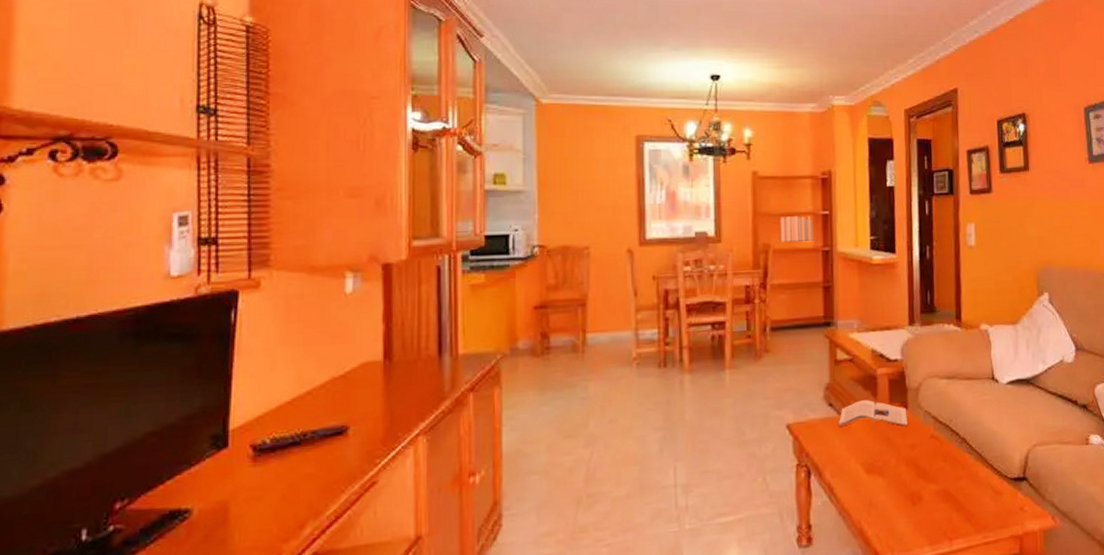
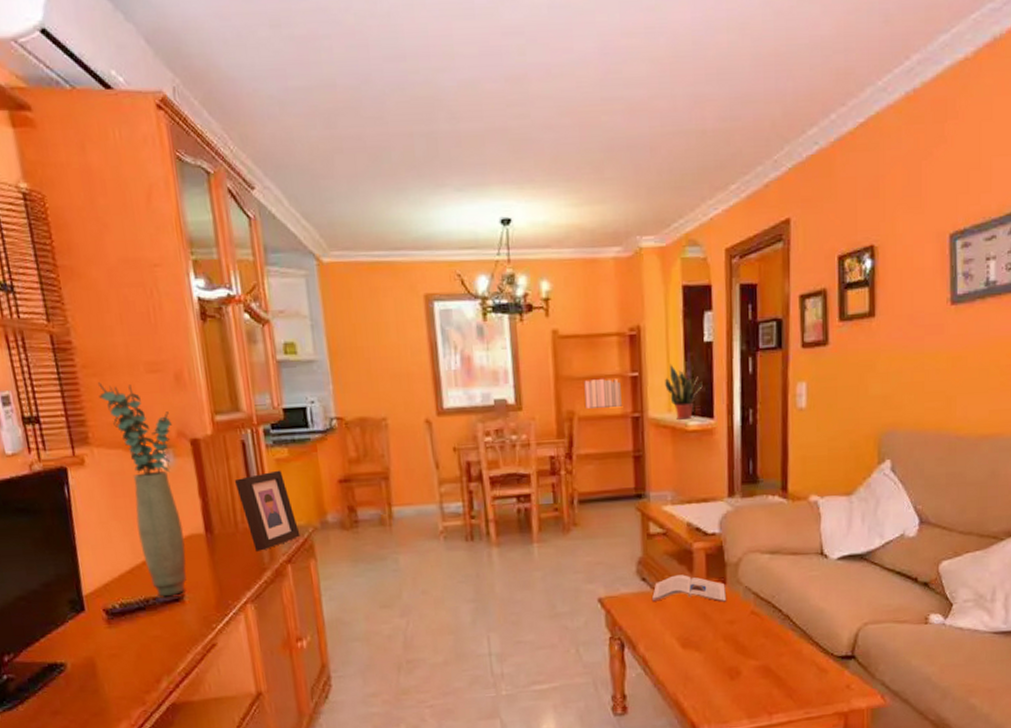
vase: none [290,205,365,430] -> present [98,382,187,597]
picture frame: none [423,295,487,380] -> present [234,470,301,551]
potted plant: none [852,204,886,254] -> present [665,364,703,420]

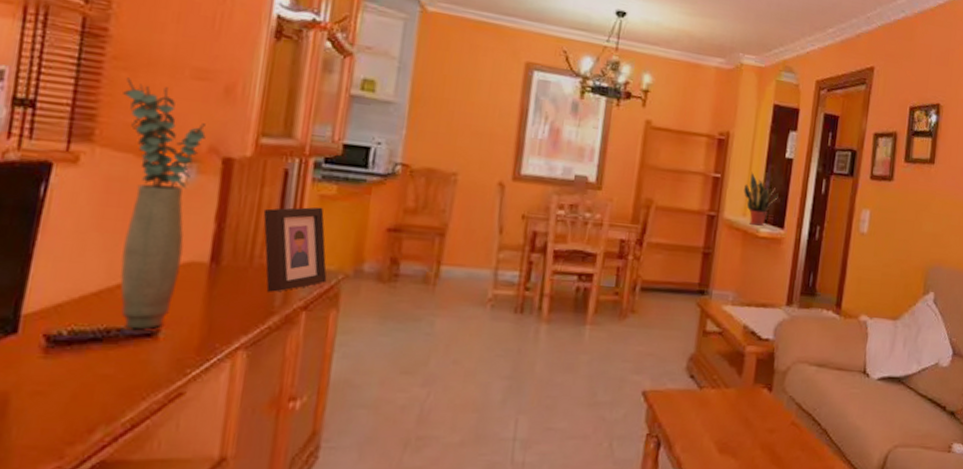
books: present [584,378,622,409] -> none [665,172,703,204]
magazine: present [652,574,726,602] -> none [697,376,771,409]

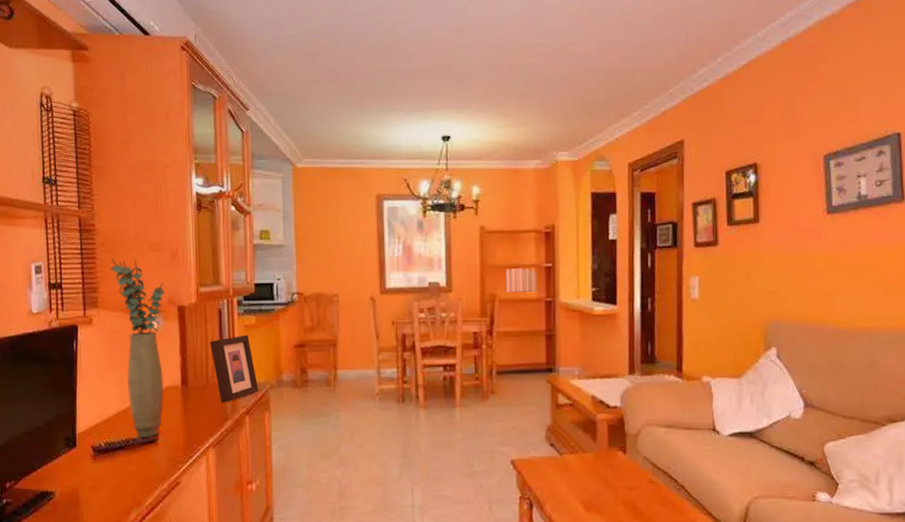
books: none [665,172,703,204] -> present [505,267,537,293]
potted plant: present [744,172,779,226] -> none [575,257,607,305]

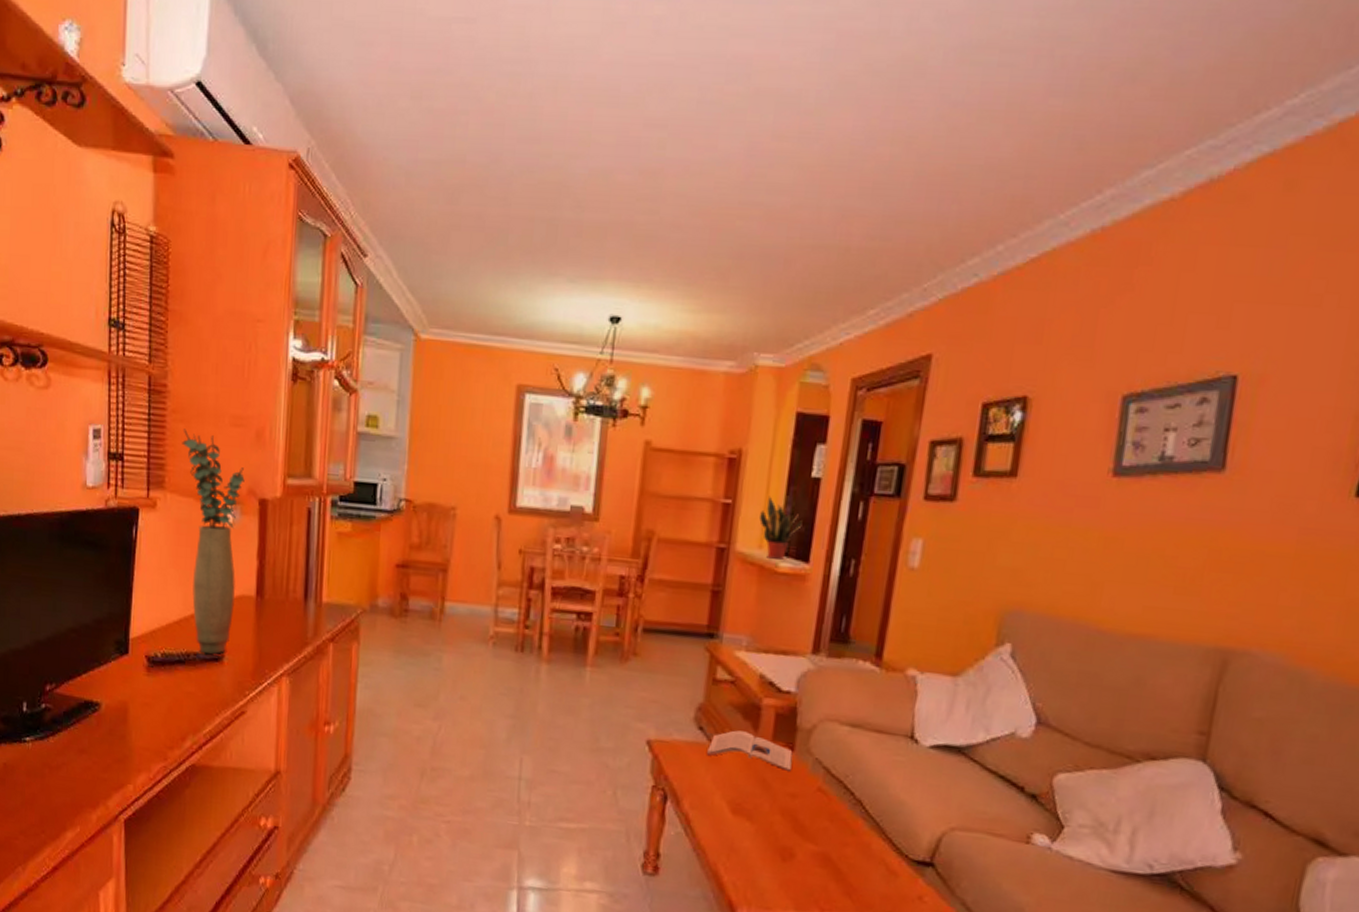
picture frame: present [209,334,259,403] -> none [293,543,348,625]
books: present [505,267,537,293] -> none [668,499,710,535]
magazine: none [559,443,626,470] -> present [707,730,793,771]
potted plant: none [575,257,607,305] -> present [759,496,803,560]

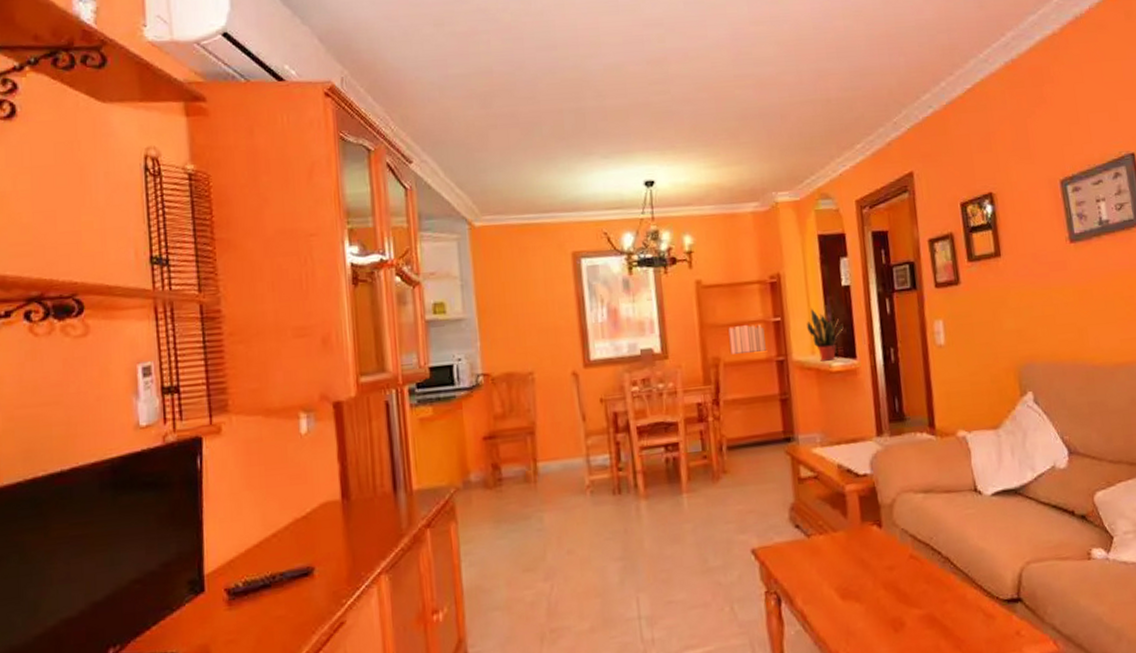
vase: present [182,429,245,655] -> none [243,349,319,572]
books: none [668,499,710,535] -> present [728,324,766,354]
magazine: present [707,730,793,771] -> none [807,519,883,550]

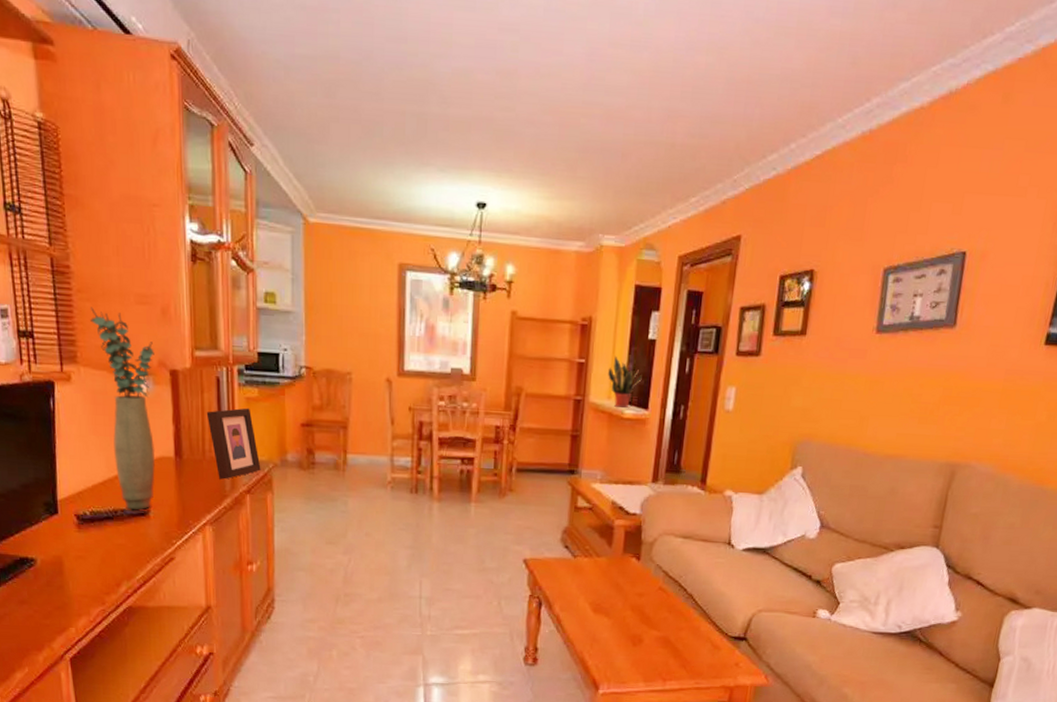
vase: none [243,349,319,572] -> present [90,307,155,510]
picture frame: none [375,429,441,517] -> present [206,408,261,480]
books: present [728,324,766,354] -> none [533,360,568,390]

